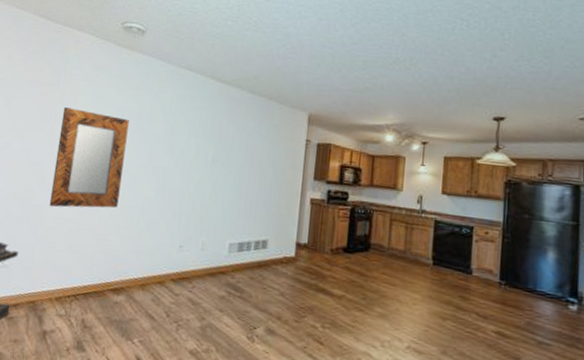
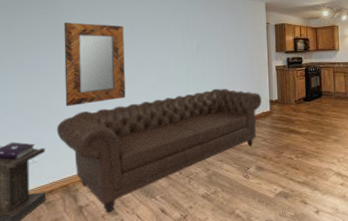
sofa: none [34,214,286,347] -> present [56,88,262,213]

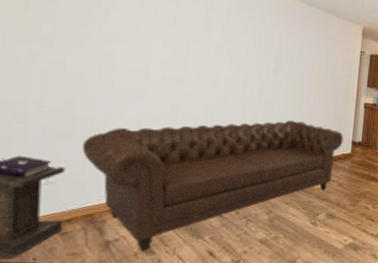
home mirror: present [64,22,126,107] -> none [97,12,183,120]

